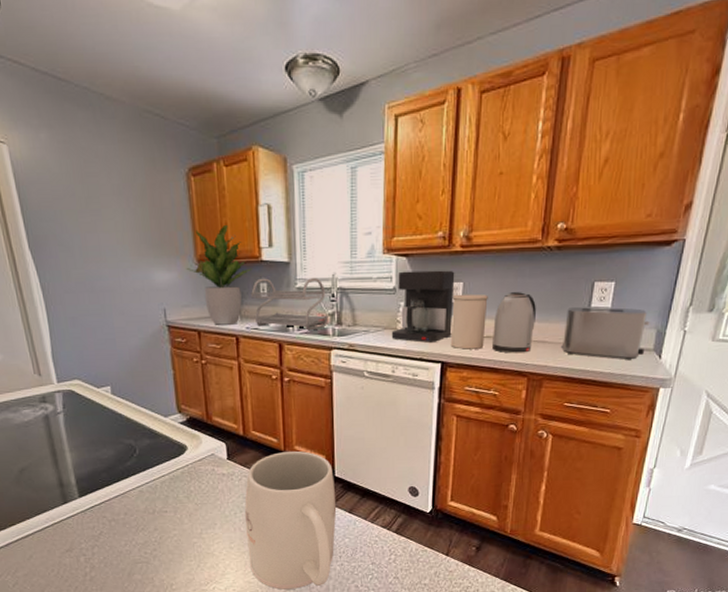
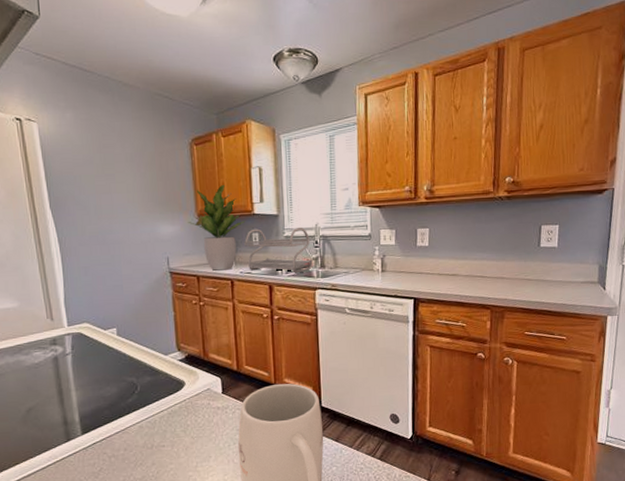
coffee maker: present [391,270,455,344] -> none [368,218,422,282]
canister: present [450,294,488,350] -> none [420,238,451,287]
kettle: present [491,292,536,353] -> none [457,235,494,289]
toaster: present [561,307,650,360] -> none [518,246,593,292]

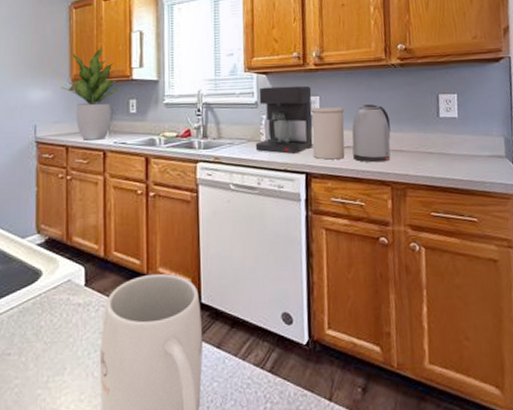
dish rack: present [244,227,313,274] -> none [121,94,194,144]
coffee maker: none [368,218,422,282] -> present [255,85,313,155]
canister: none [420,238,451,287] -> present [310,106,345,160]
kettle: none [457,235,494,289] -> present [351,104,391,163]

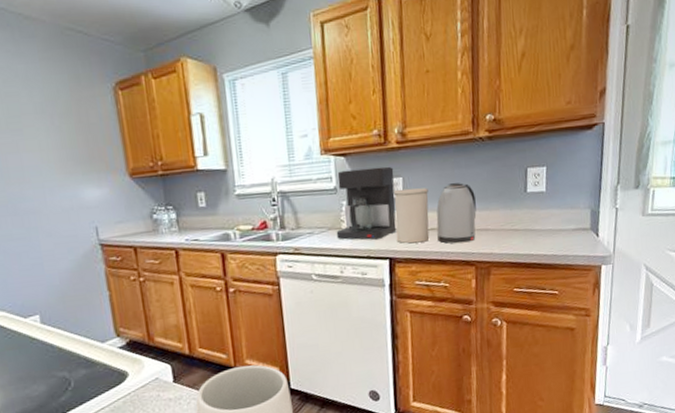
potted plant: present [60,49,123,140] -> none [118,137,188,240]

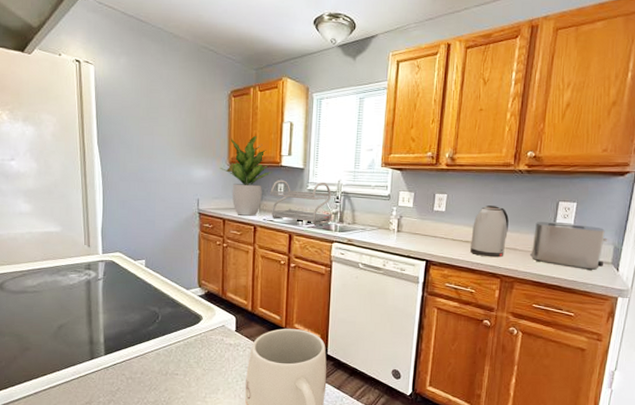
potted plant: none [118,137,188,240] -> present [220,136,273,216]
dish rack: none [188,183,271,238] -> present [270,180,332,226]
coffee maker: present [336,166,397,241] -> none [384,182,441,244]
canister: present [393,188,430,244] -> none [434,204,468,251]
toaster: none [504,190,584,241] -> present [530,222,608,271]

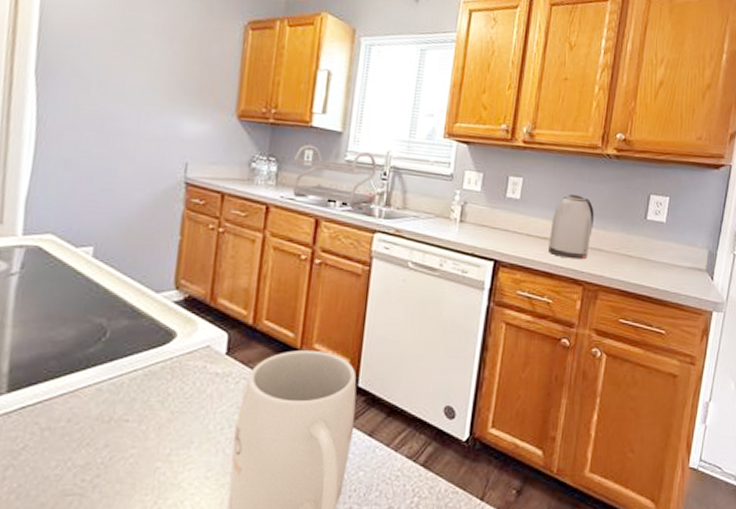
potted plant: present [220,136,273,216] -> none [223,83,300,192]
toaster: present [530,222,608,271] -> none [618,217,702,279]

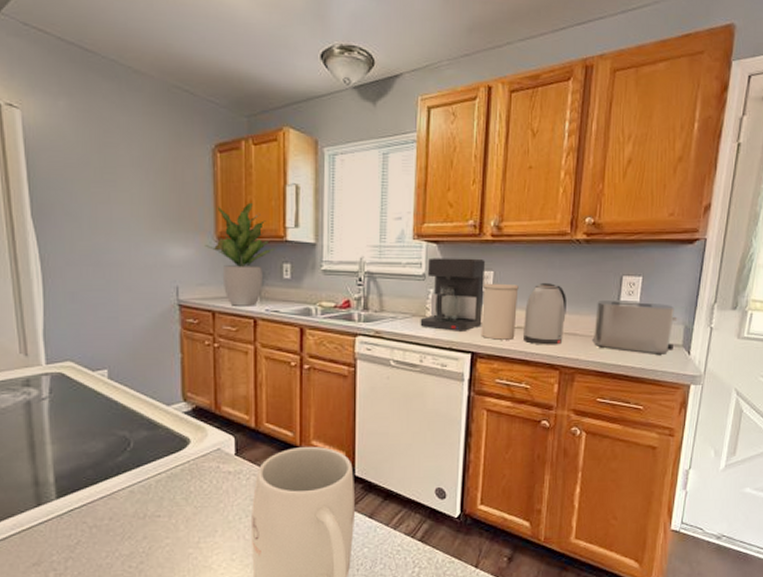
potted plant: none [223,83,300,192] -> present [205,203,276,306]
dish rack: present [292,144,378,209] -> none [273,258,354,315]
coffee maker: none [443,158,516,239] -> present [420,257,486,333]
canister: none [505,189,547,250] -> present [481,283,519,340]
toaster: none [618,217,702,279] -> present [592,301,678,356]

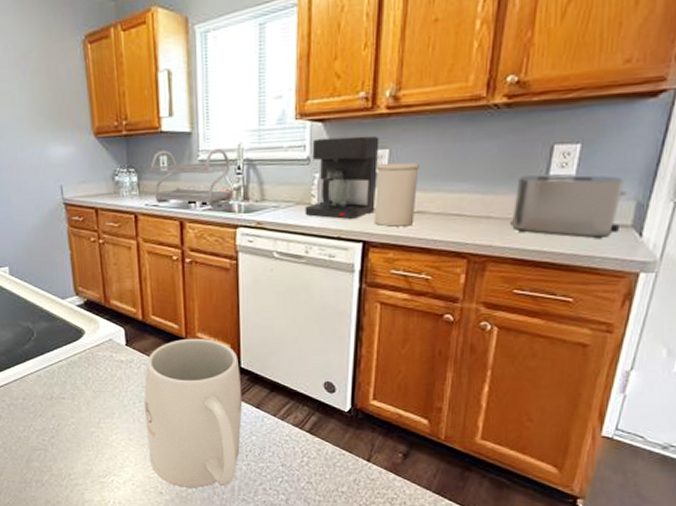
potted plant: present [205,203,276,306] -> none [83,95,152,202]
dish rack: none [273,258,354,315] -> present [150,149,234,207]
kettle: present [522,283,566,345] -> none [423,159,479,231]

